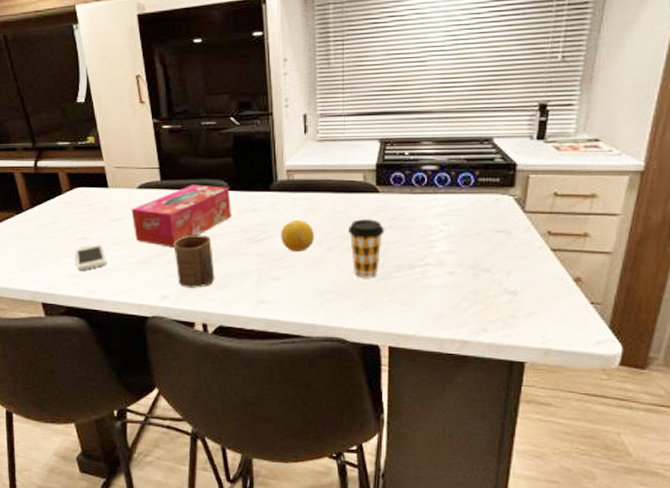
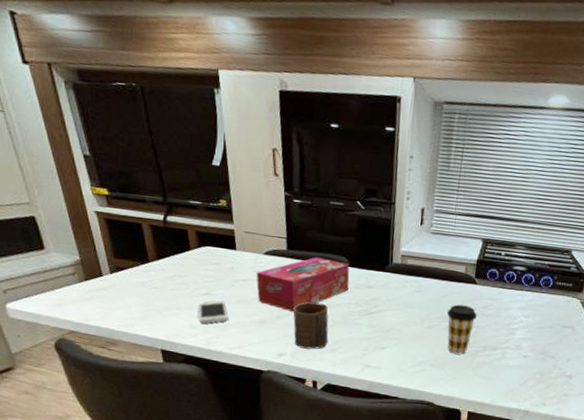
fruit: present [281,220,315,253] -> none [390,299,419,327]

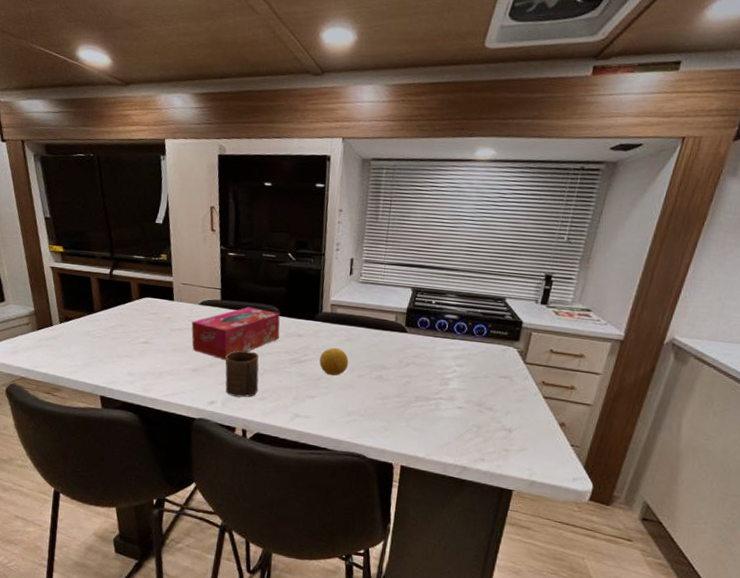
smartphone: present [197,300,228,324] -> none [136,349,164,371]
fruit: none [390,299,419,327] -> present [319,348,349,376]
coffee cup: present [446,304,477,355] -> none [377,353,408,405]

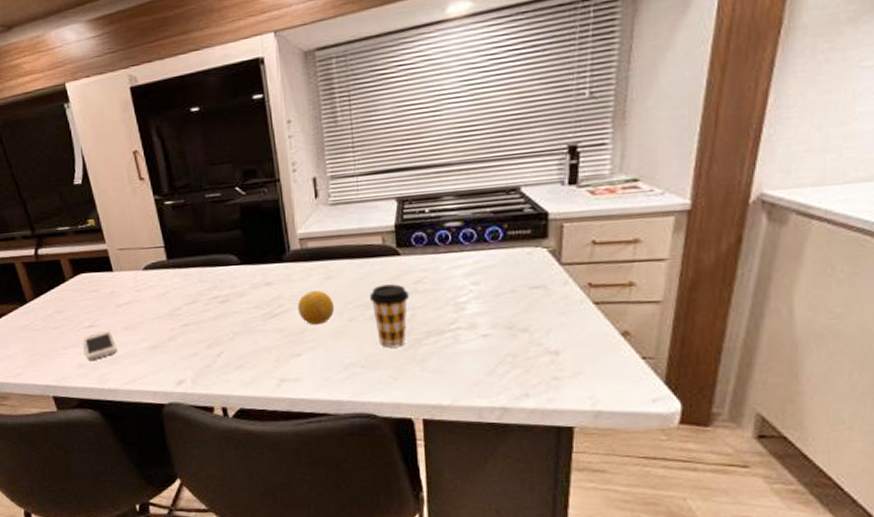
smartphone: none [136,349,164,371] -> present [83,331,117,360]
tissue box: present [191,306,281,360] -> none [138,261,244,330]
cup: present [225,350,259,398] -> none [185,313,232,371]
coffee cup: none [377,353,408,405] -> present [369,284,409,348]

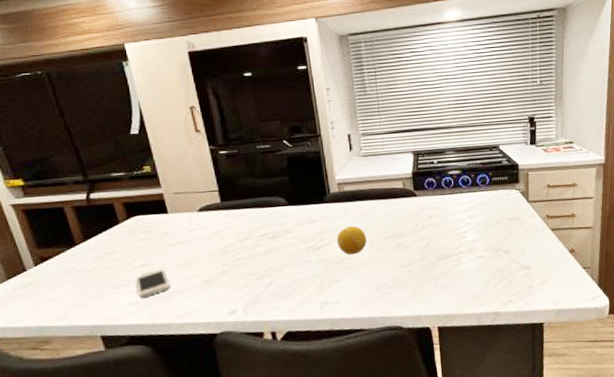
coffee cup: present [369,284,409,348] -> none [394,219,424,271]

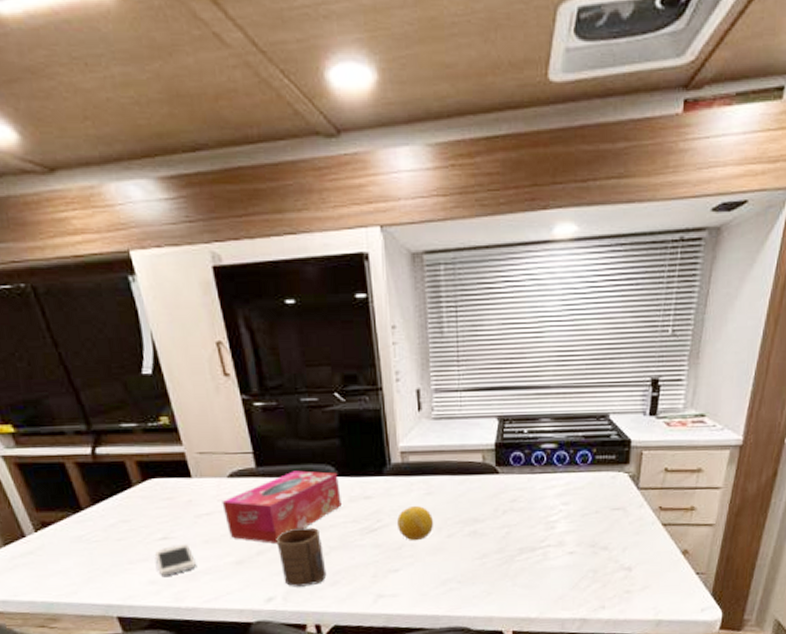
tissue box: none [192,202,291,264] -> present [222,470,342,544]
cup: none [237,248,280,300] -> present [276,527,327,587]

